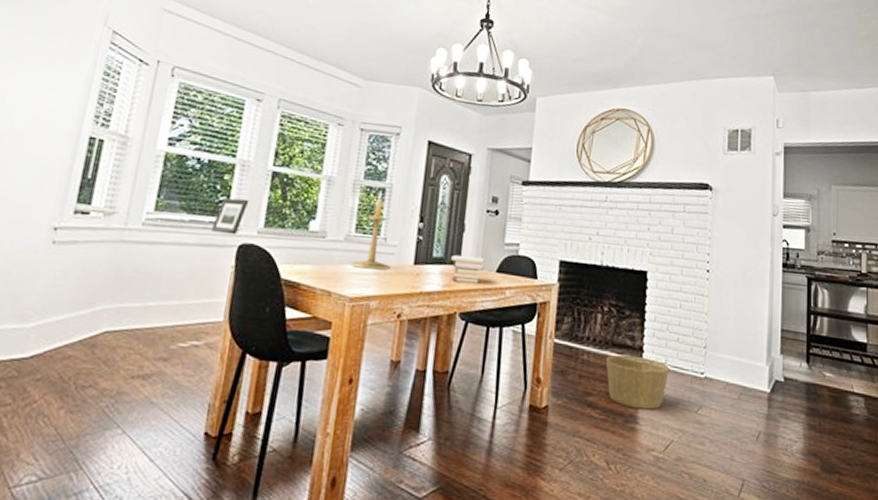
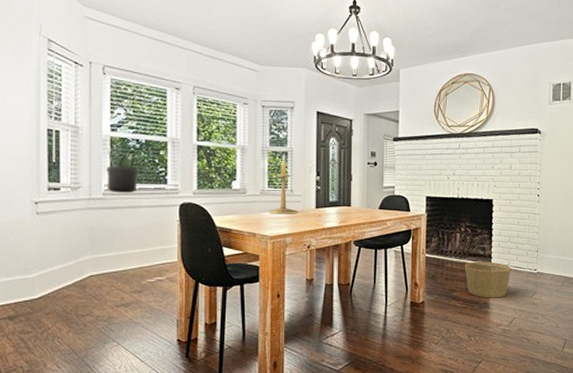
planter: none [148,167,194,226] -> present [106,149,139,194]
picture frame: present [210,198,249,235] -> none [156,168,183,197]
books: present [450,254,485,283] -> none [343,198,370,218]

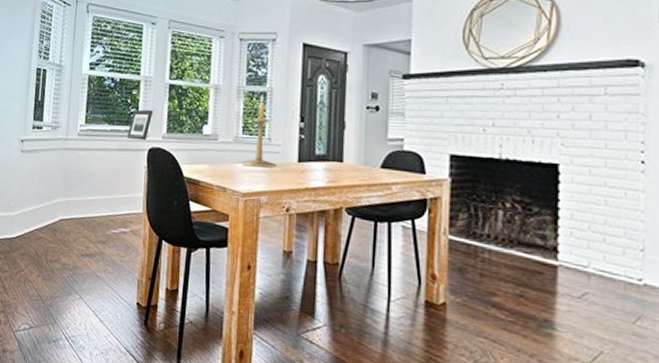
planter: present [106,149,139,194] -> none [81,88,112,135]
picture frame: none [156,168,183,197] -> present [126,109,153,141]
basket: present [464,261,512,298] -> none [511,254,595,317]

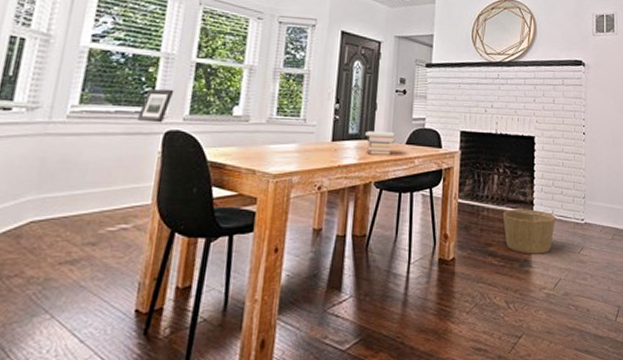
candlestick: present [241,94,276,168] -> none [274,76,310,148]
books: none [332,151,369,179] -> present [364,130,396,155]
basket: none [511,254,595,317] -> present [502,209,557,254]

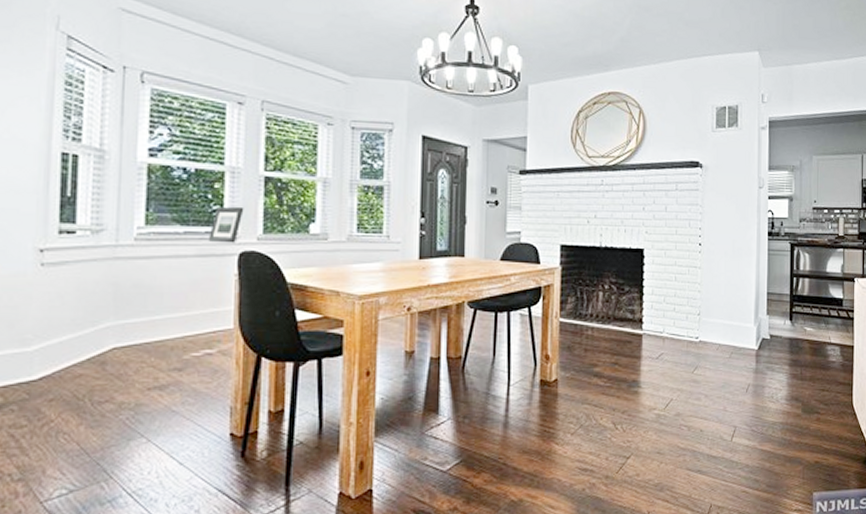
books: present [364,130,396,155] -> none [454,246,489,272]
basket: present [502,209,557,254] -> none [608,327,668,375]

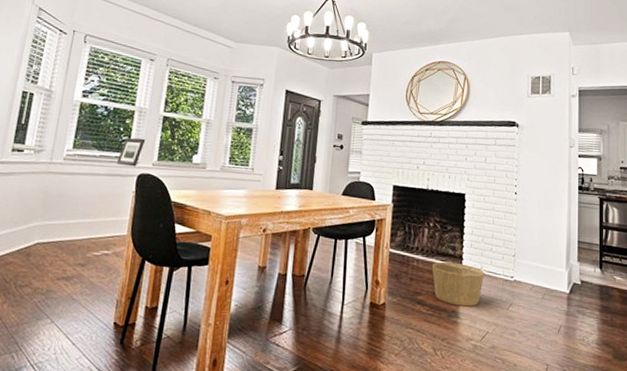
basket: none [608,327,668,375] -> present [432,261,485,307]

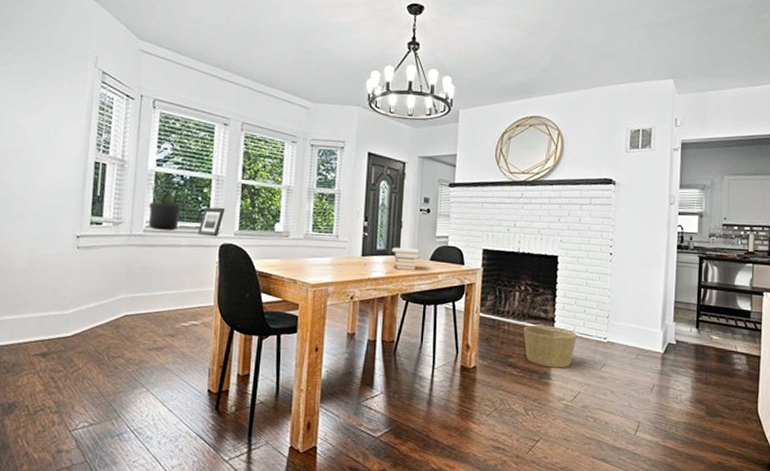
planter: none [68,114,103,160] -> present [148,184,181,232]
books: none [304,181,333,204] -> present [391,247,421,270]

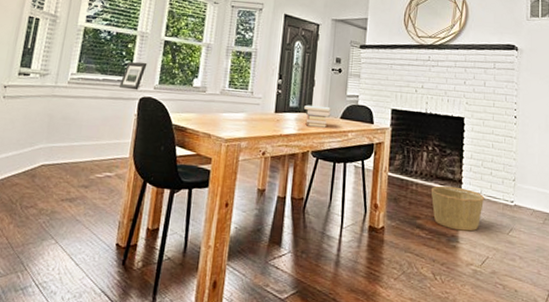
planter: present [148,184,181,232] -> none [72,39,106,84]

